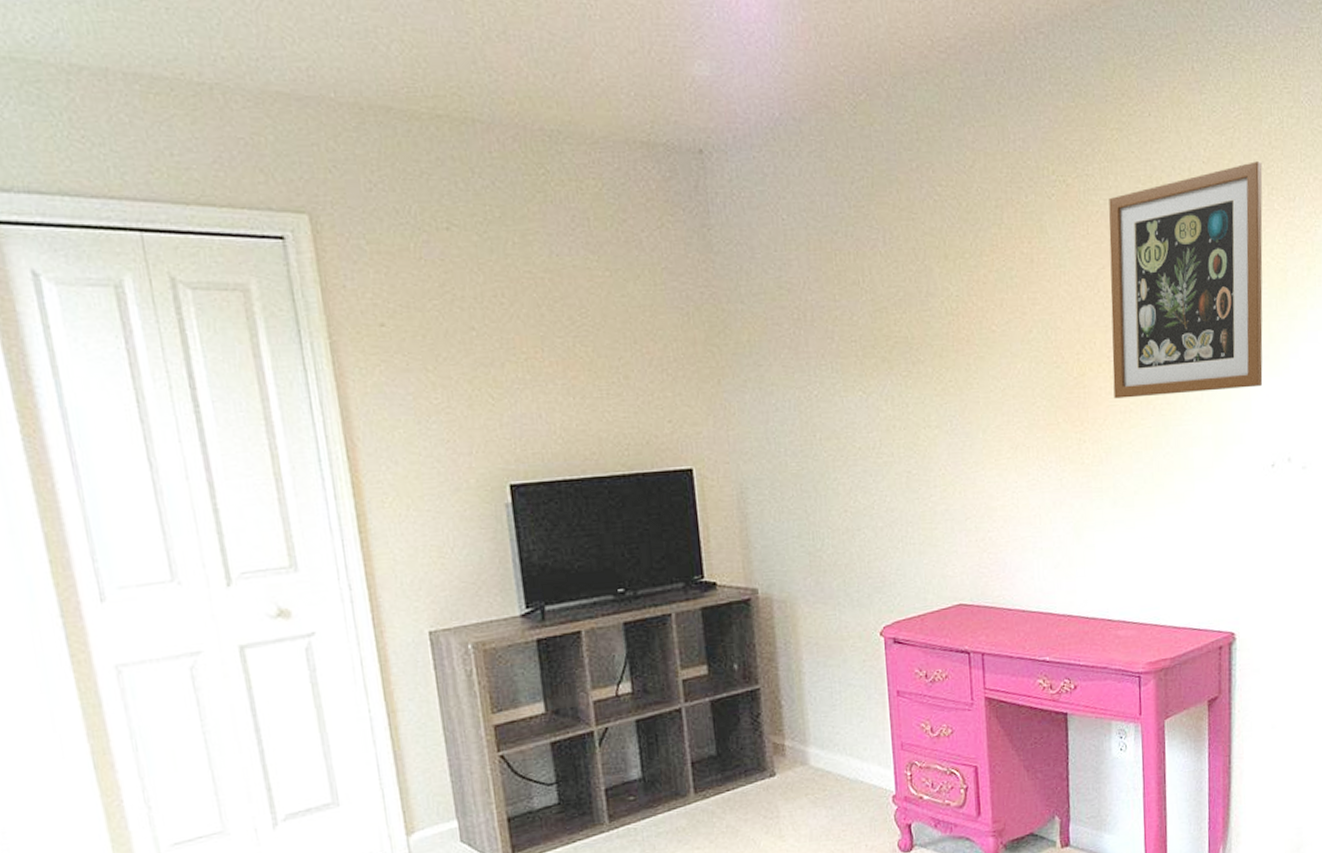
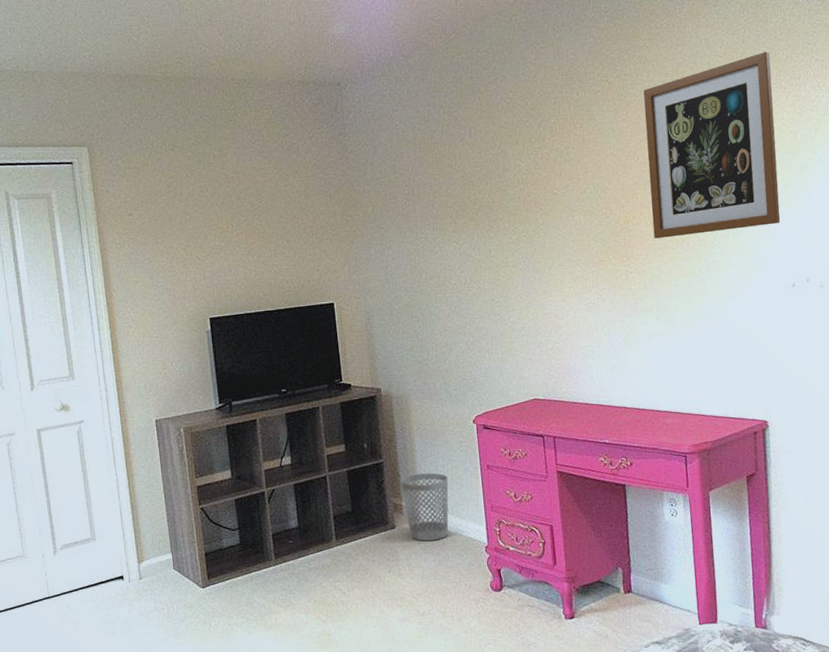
wastebasket: none [783,701,846,792] -> present [401,472,449,542]

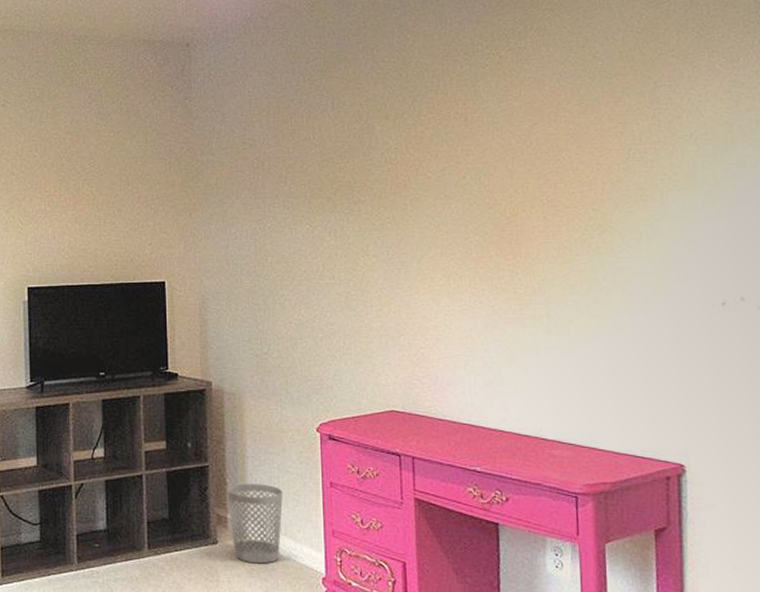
wall art: present [643,51,781,239] -> none [541,29,709,236]

